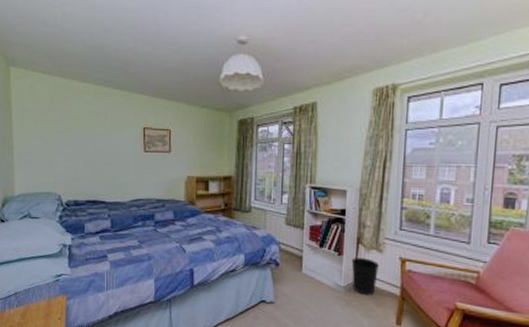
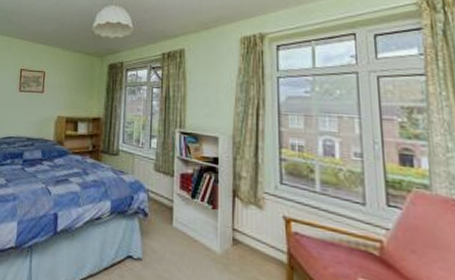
wastebasket: present [351,258,380,295] -> none [228,213,261,260]

